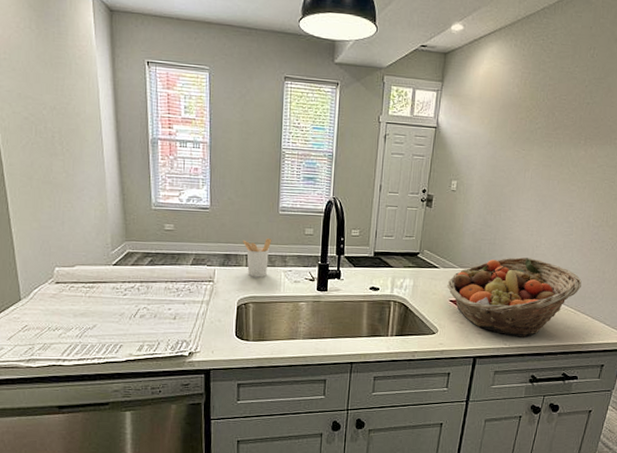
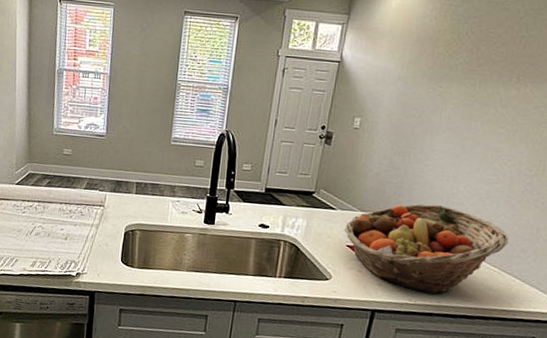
utensil holder: present [242,238,272,278] -> none [133,167,162,206]

